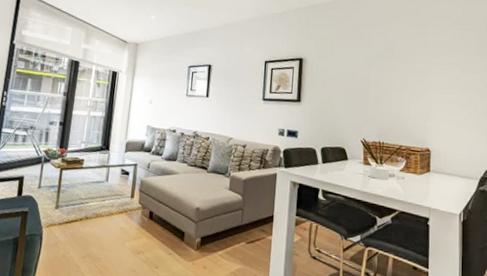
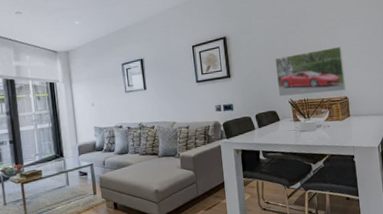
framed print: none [350,90,430,142] -> present [275,46,346,97]

